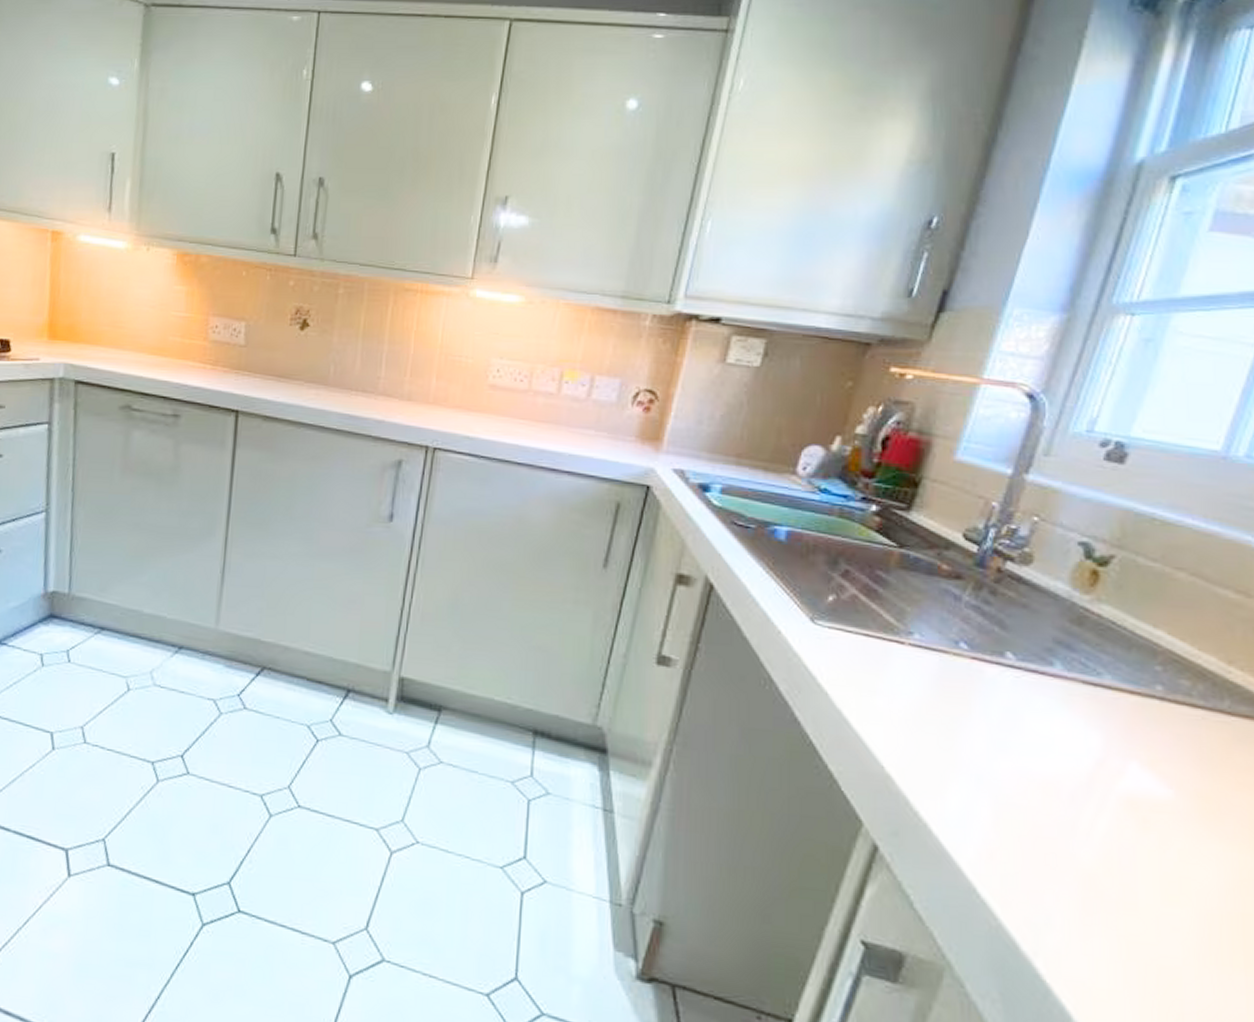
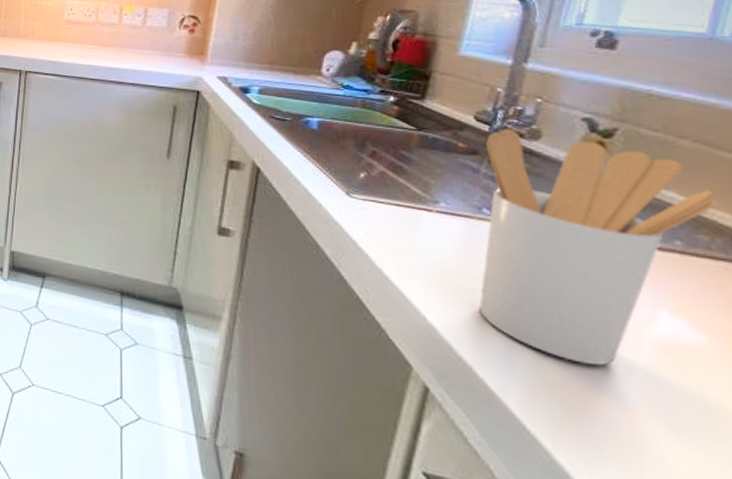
utensil holder: none [944,550,1205,823] -> present [479,129,718,367]

